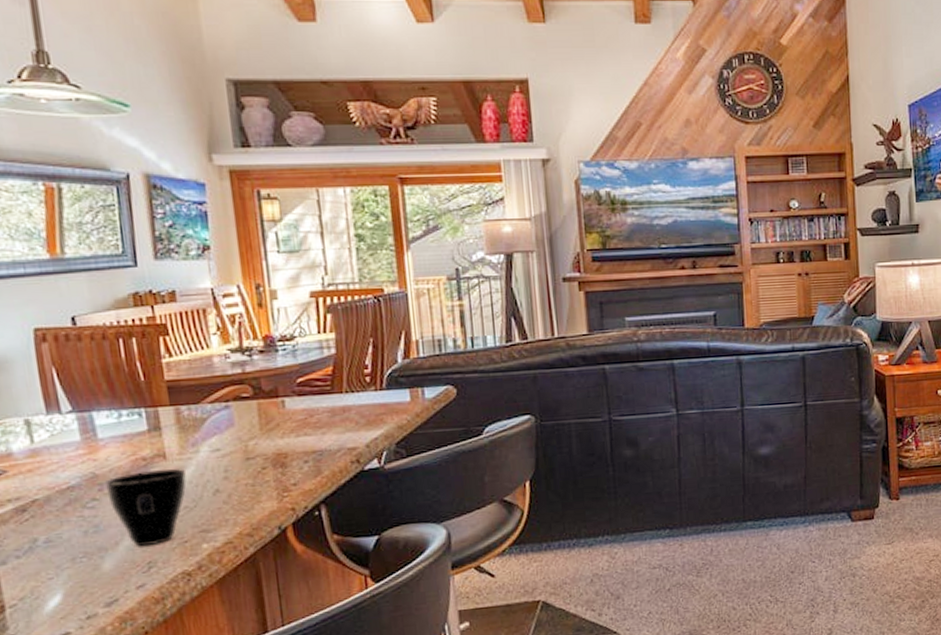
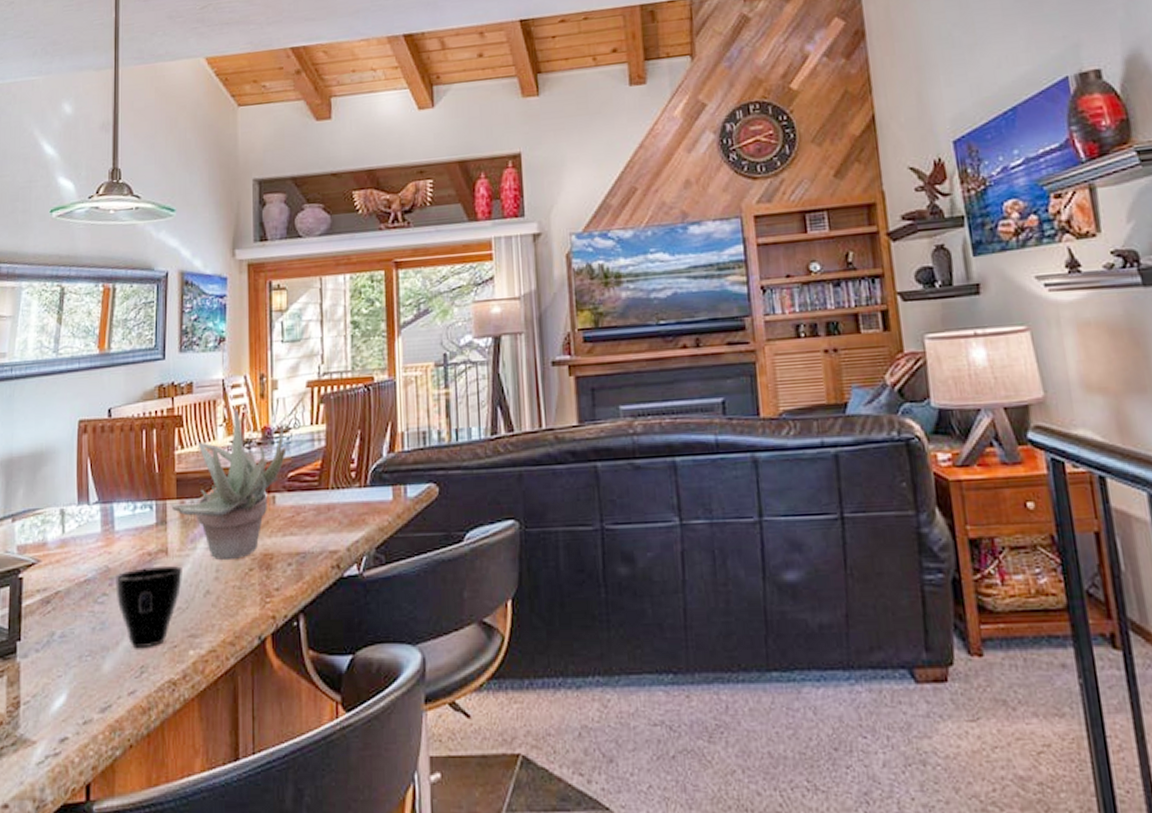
succulent plant: none [164,318,293,462] -> present [171,410,287,561]

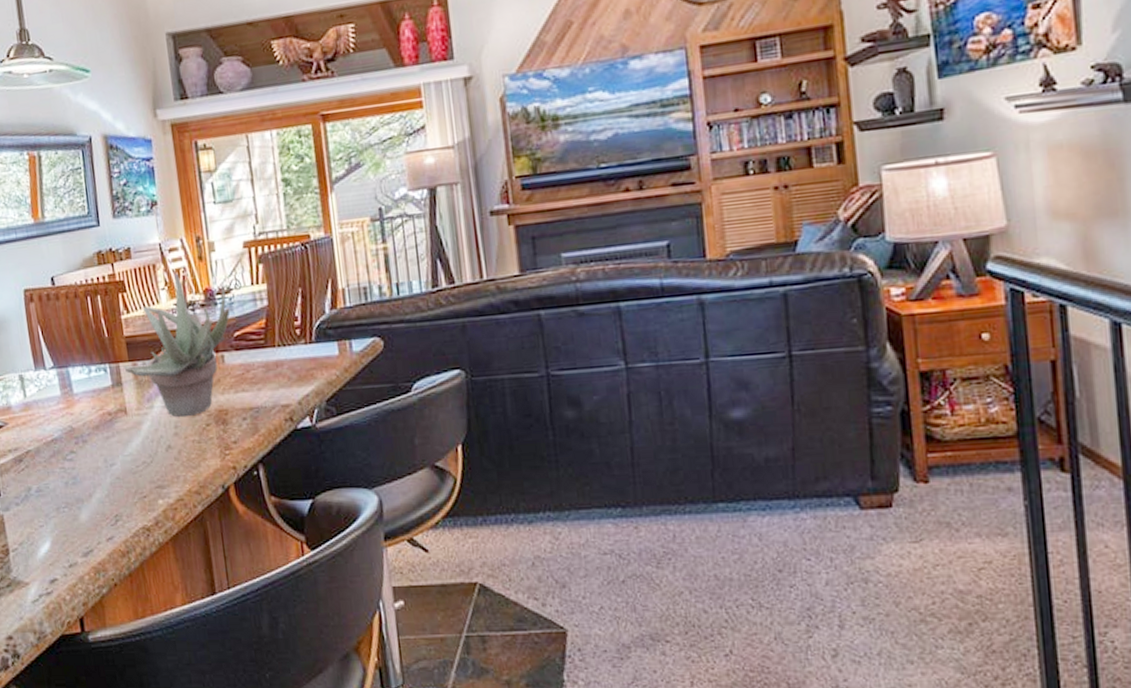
cup: present [115,566,182,649] -> none [80,424,144,500]

